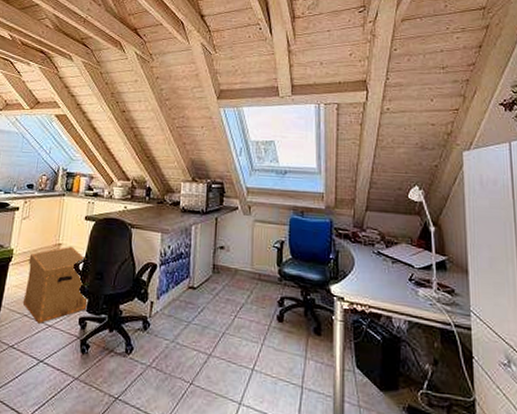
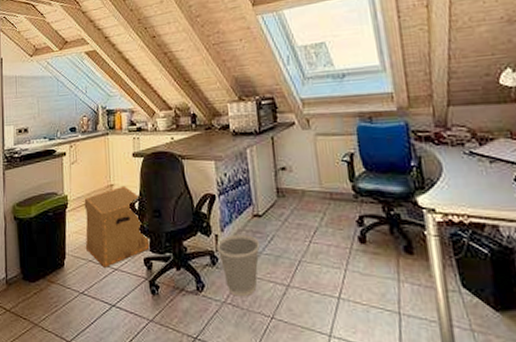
wastebasket: none [150,303,190,362] -> present [217,234,260,297]

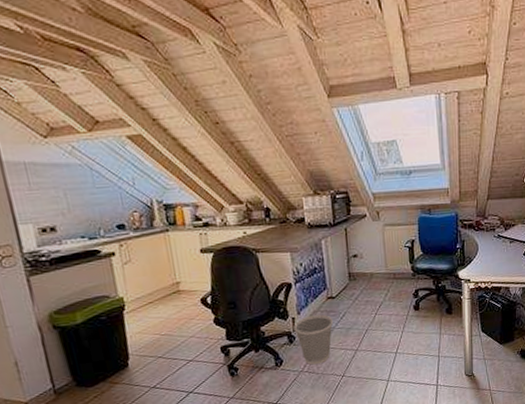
cardboard box: present [84,185,150,268] -> none [145,282,227,361]

